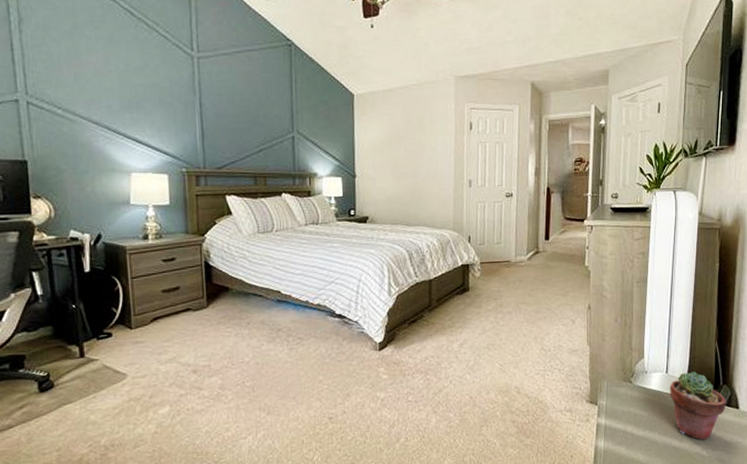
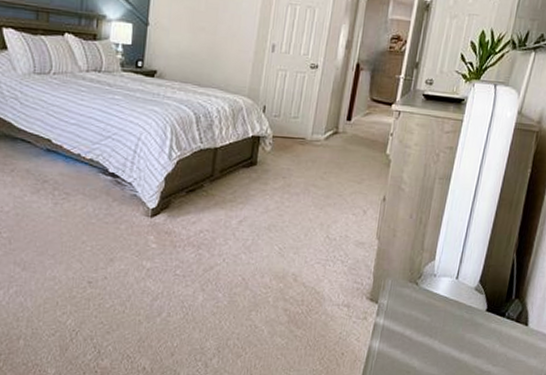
potted succulent: present [669,371,727,440] -> none [456,281,517,354]

